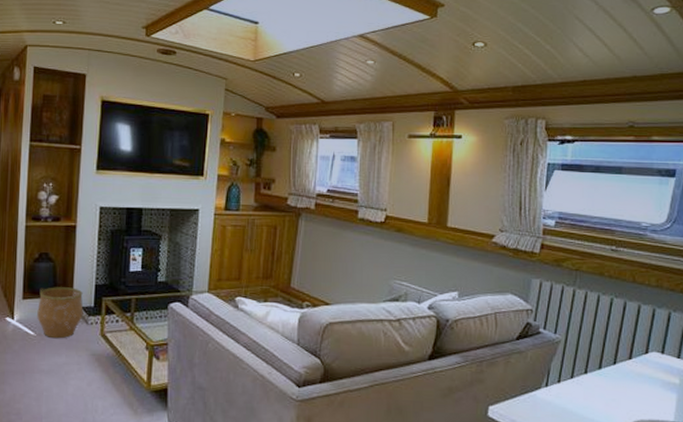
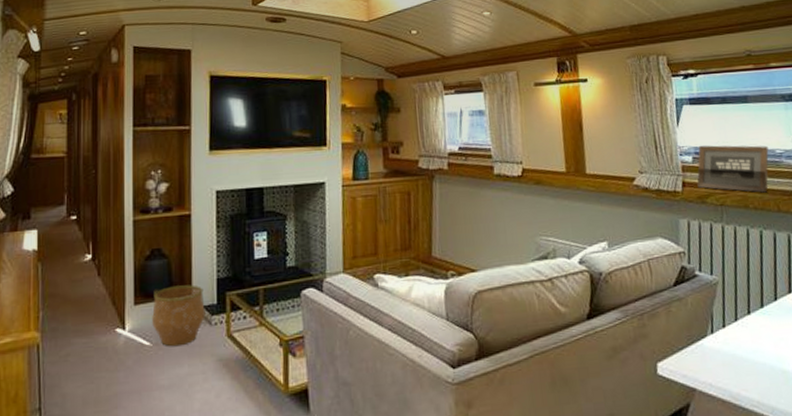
picture frame: none [556,210,634,263] -> present [697,145,769,193]

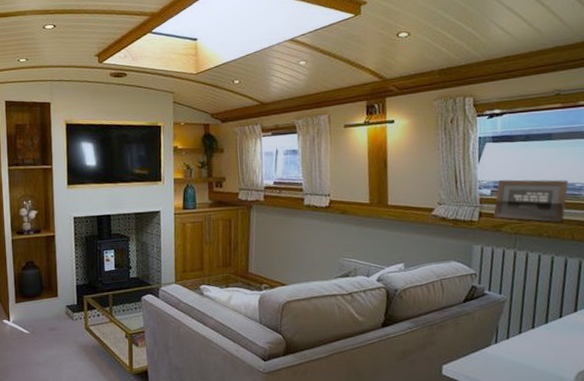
basket: present [152,285,205,347] -> none [29,289,69,335]

